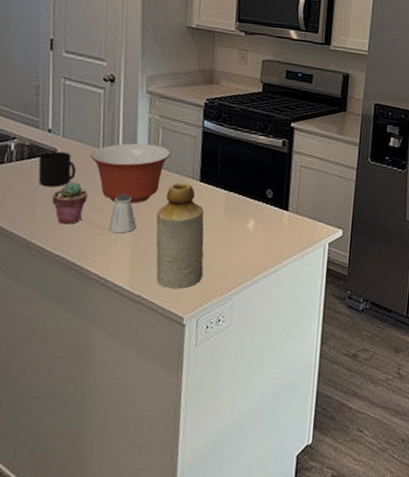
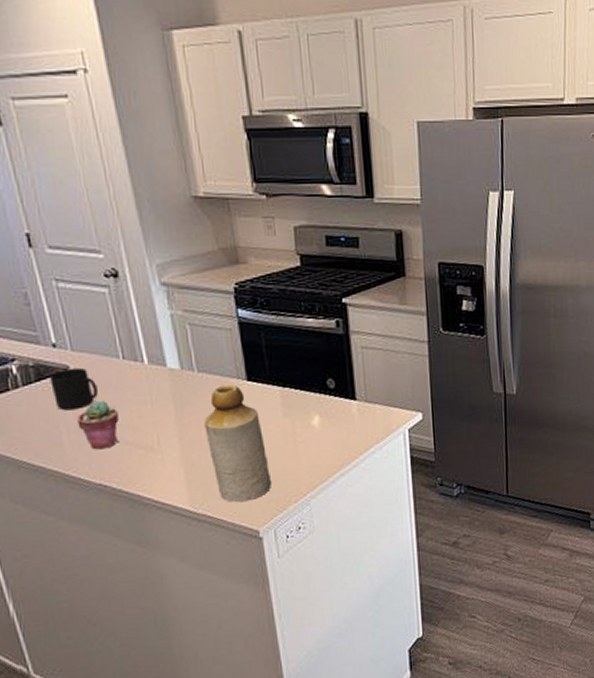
mixing bowl: present [90,143,171,204] -> none [110,345,206,416]
saltshaker: present [108,193,137,234] -> none [151,405,184,452]

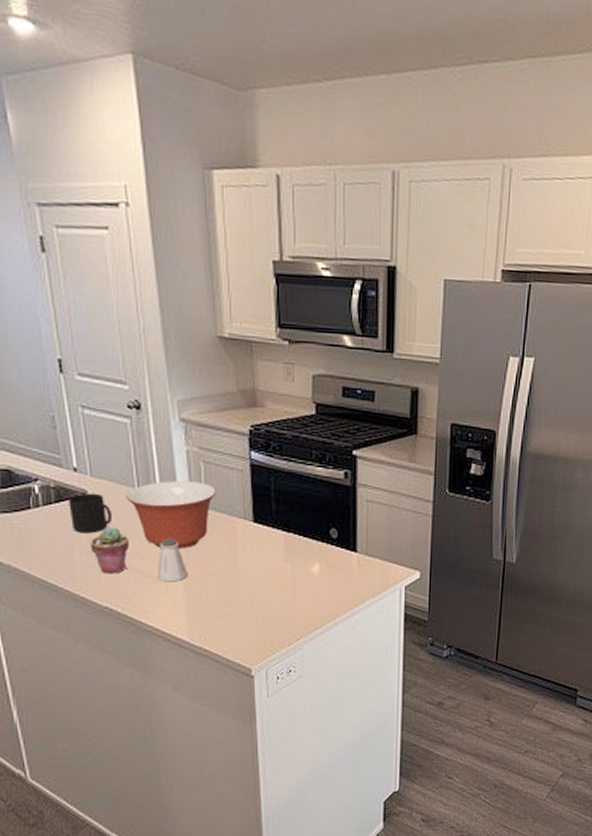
mixing bowl: none [110,345,206,416] -> present [126,481,216,549]
saltshaker: none [151,405,184,452] -> present [157,538,188,582]
bottle: present [204,384,271,503] -> none [209,524,267,640]

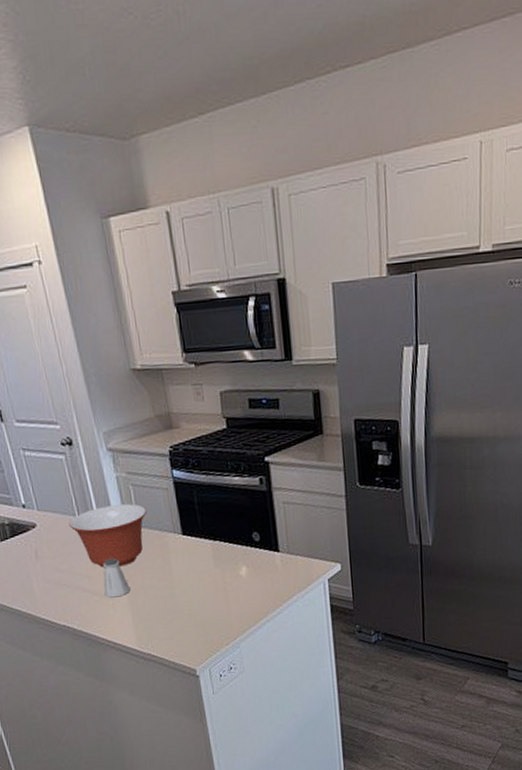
mug: present [68,493,113,534] -> none [21,525,60,562]
potted succulent: present [90,526,129,574] -> none [44,553,78,596]

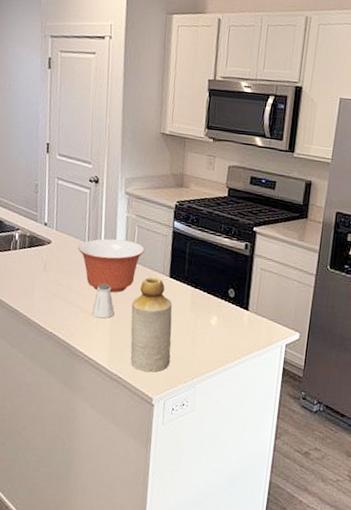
bottle: none [146,538,206,644] -> present [130,277,173,373]

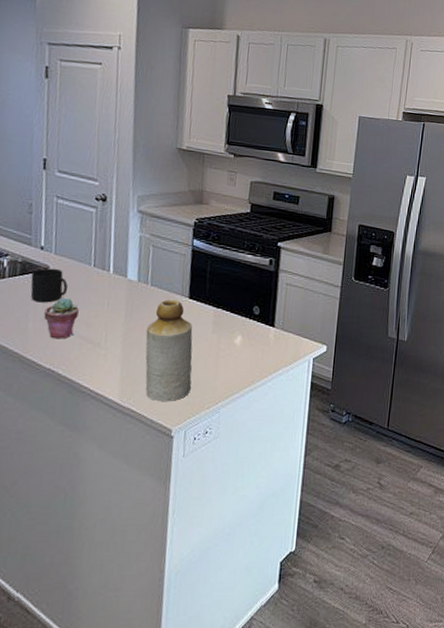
mug: none [36,242,67,274] -> present [30,268,68,303]
potted succulent: none [47,270,75,307] -> present [44,297,79,339]
mixing bowl: present [78,238,145,293] -> none [82,261,161,319]
saltshaker: present [92,283,115,319] -> none [99,309,127,348]

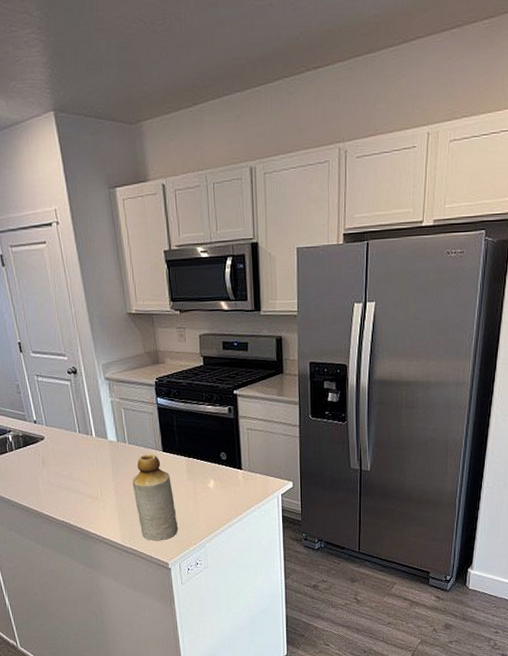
mug: present [30,268,68,303] -> none [32,438,63,468]
potted succulent: present [44,297,79,339] -> none [49,461,76,497]

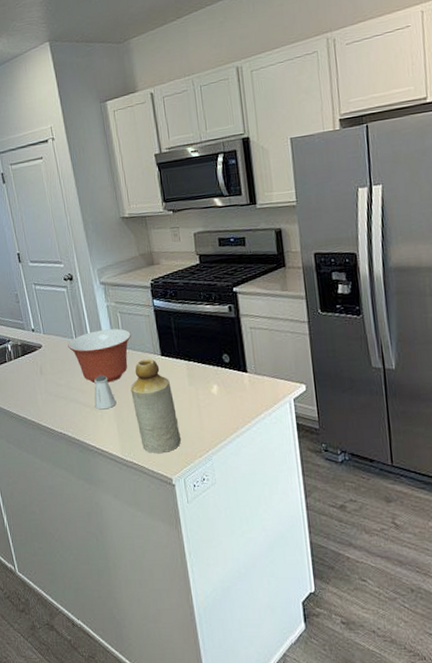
mixing bowl: none [71,424,134,475] -> present [68,328,131,383]
saltshaker: none [96,467,118,501] -> present [94,374,117,410]

